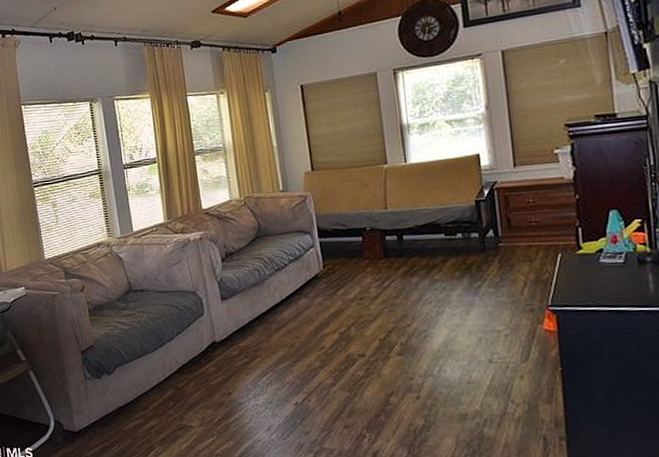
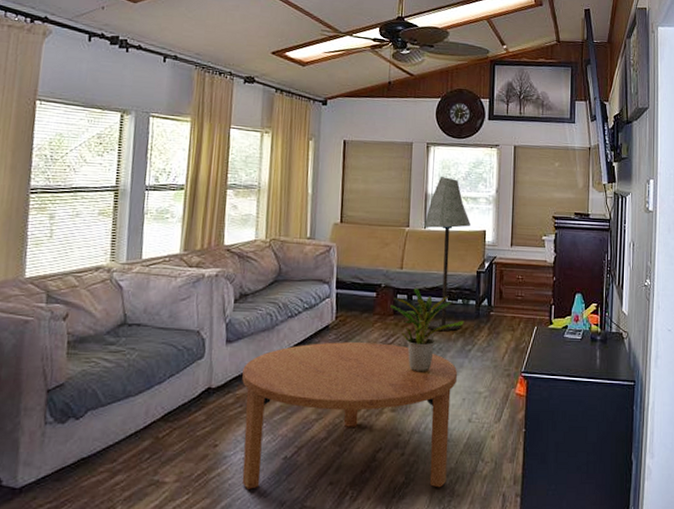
coffee table: none [241,287,472,433] -> present [242,342,457,489]
potted plant: none [380,226,468,314] -> present [390,287,464,372]
floor lamp: none [403,102,464,269] -> present [423,177,472,331]

